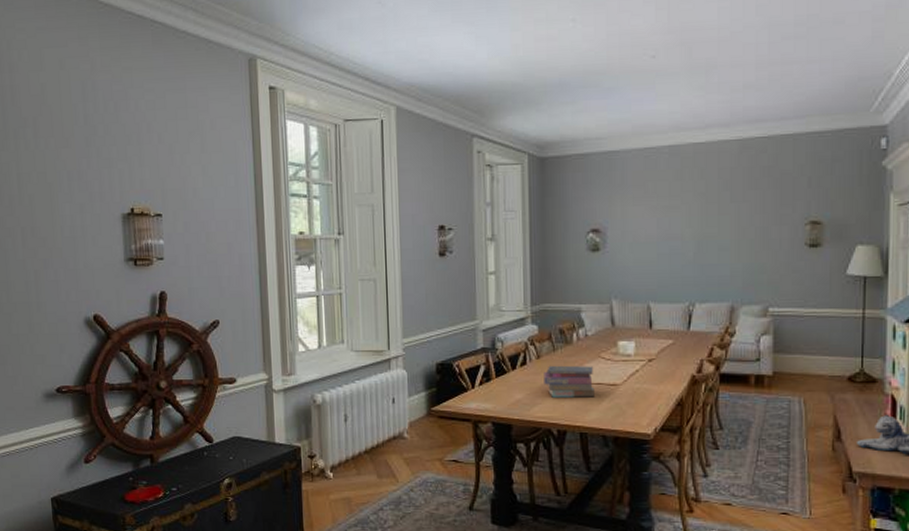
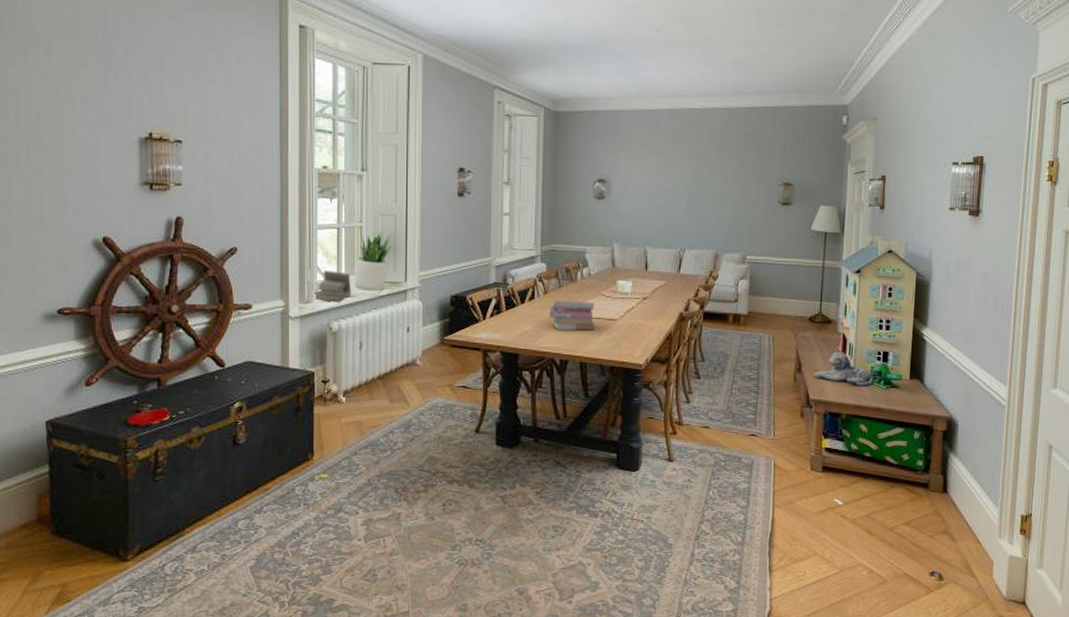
book: none [296,340,335,374] -> present [313,270,352,303]
planter: none [336,297,373,362] -> present [355,231,392,292]

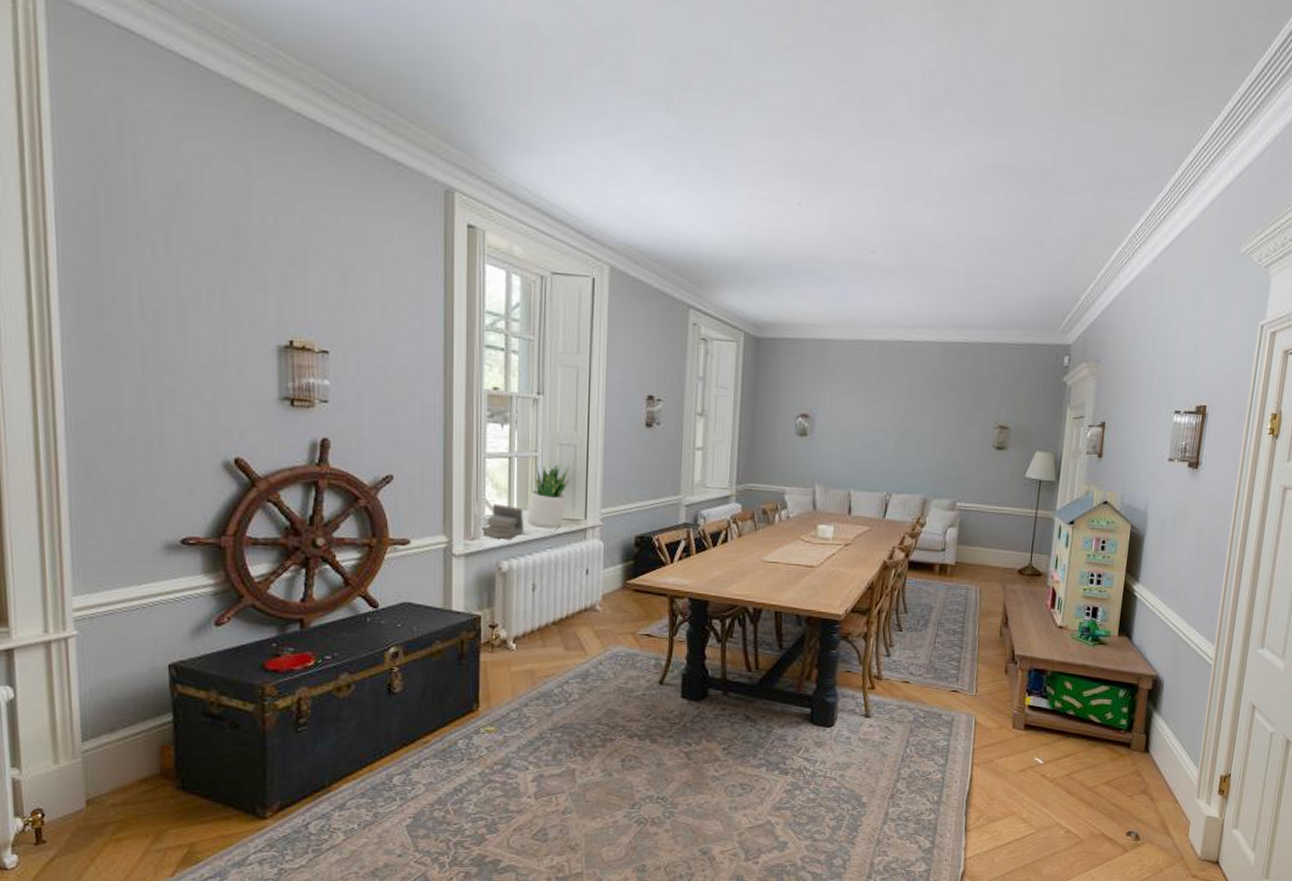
books: present [550,300,595,330] -> none [743,544,792,578]
plush toy: present [814,350,874,386] -> none [1021,604,1082,643]

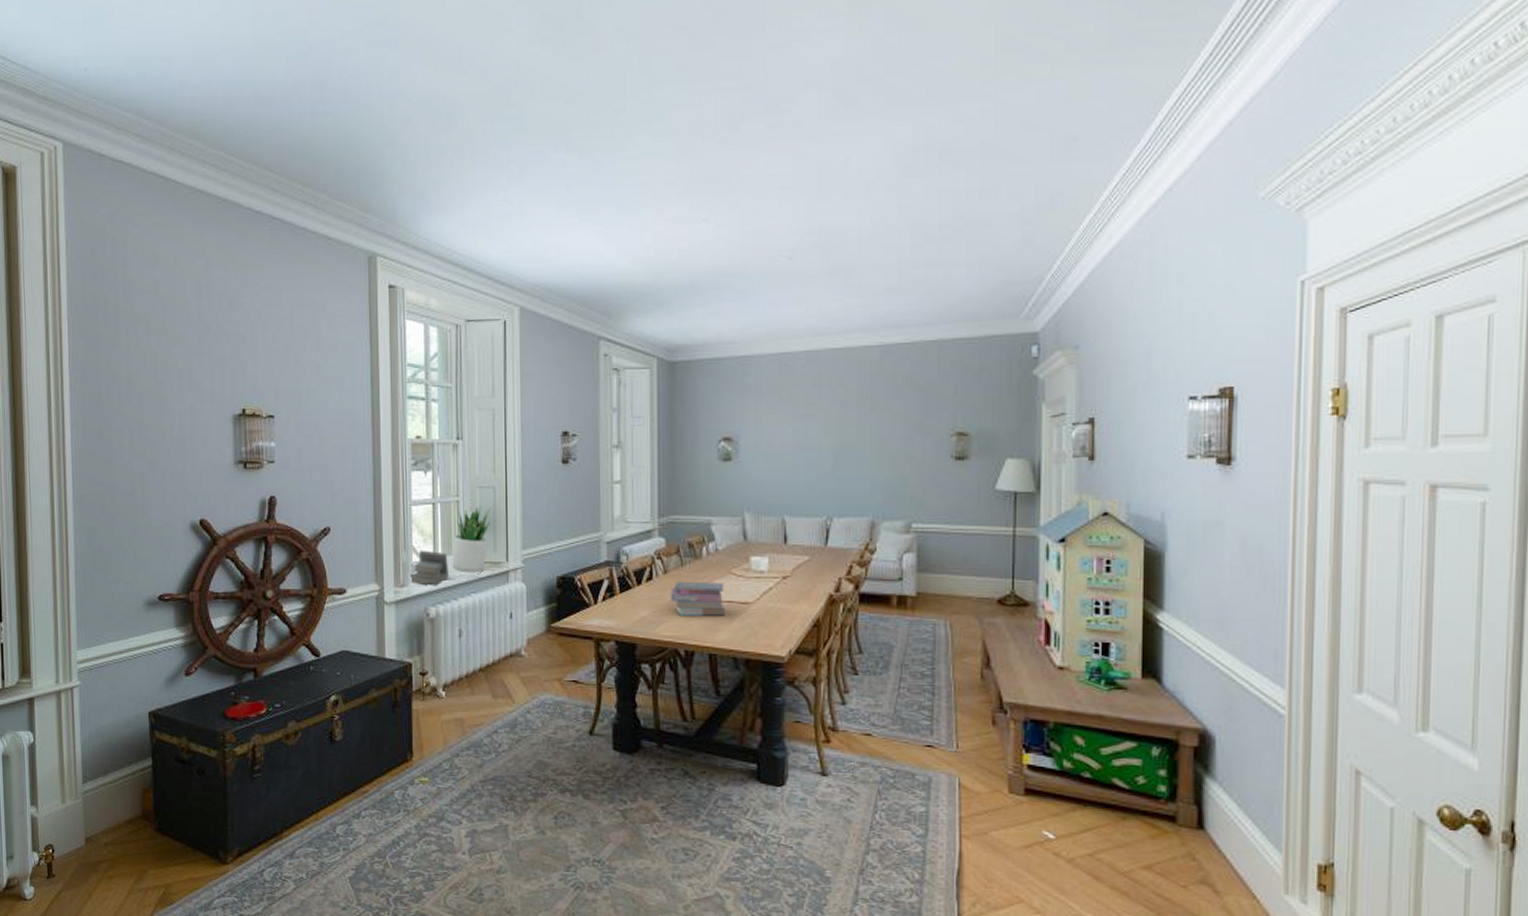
books: none [743,544,792,578] -> present [671,581,725,616]

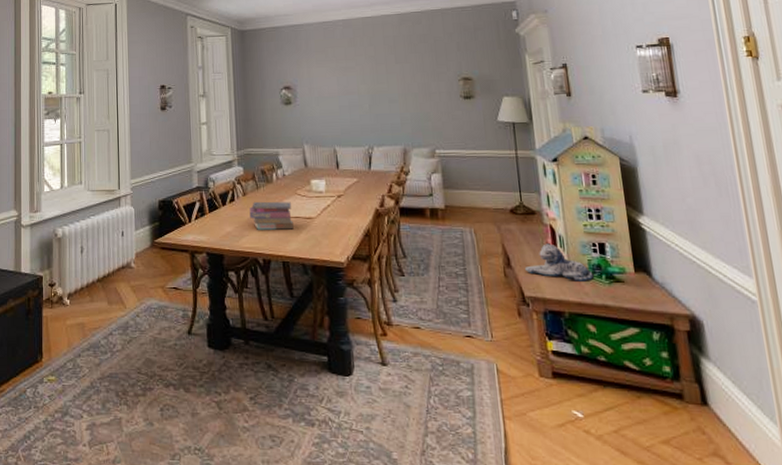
book: present [409,550,450,586] -> none [41,182,74,211]
planter: present [452,506,491,573] -> none [76,145,106,200]
plush toy: none [1008,640,1091,687] -> present [525,242,594,281]

